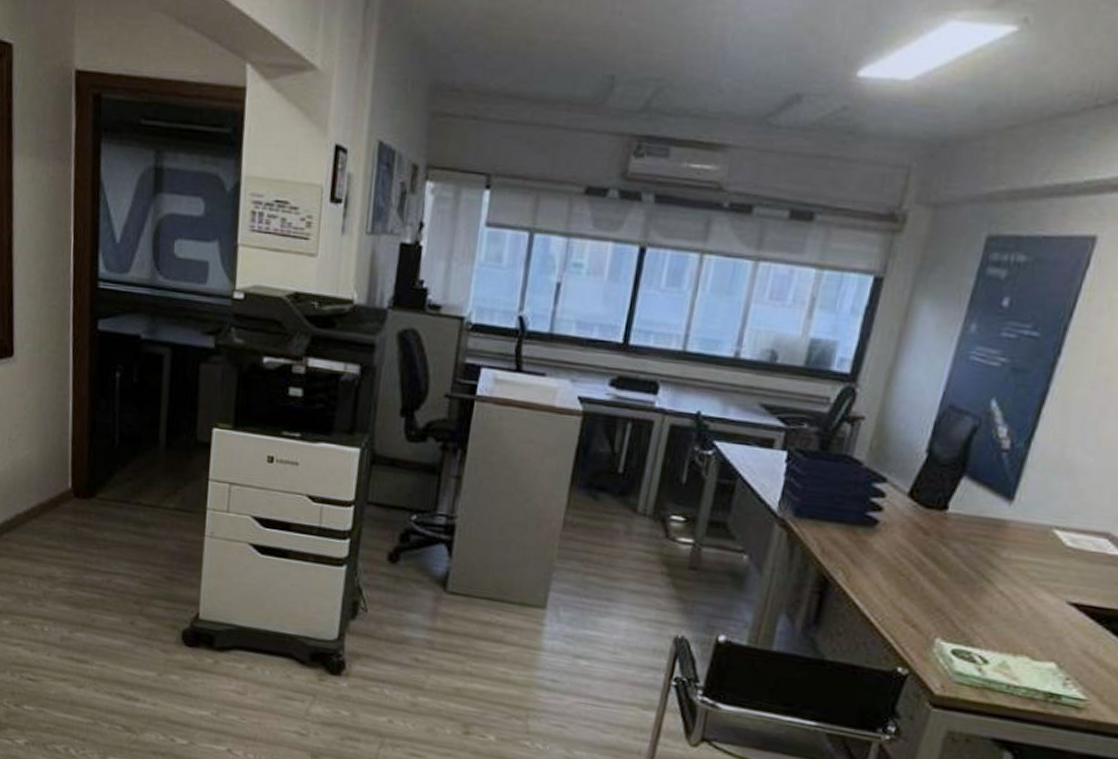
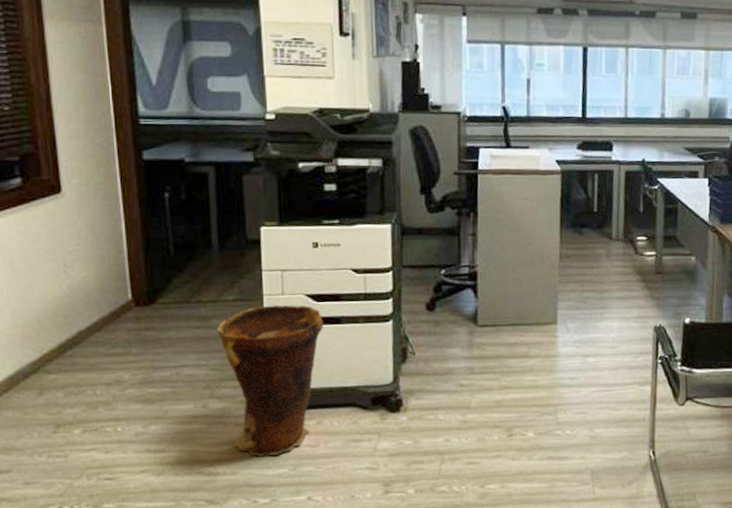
trash bin: none [154,521,269,695] -> present [217,305,324,458]

